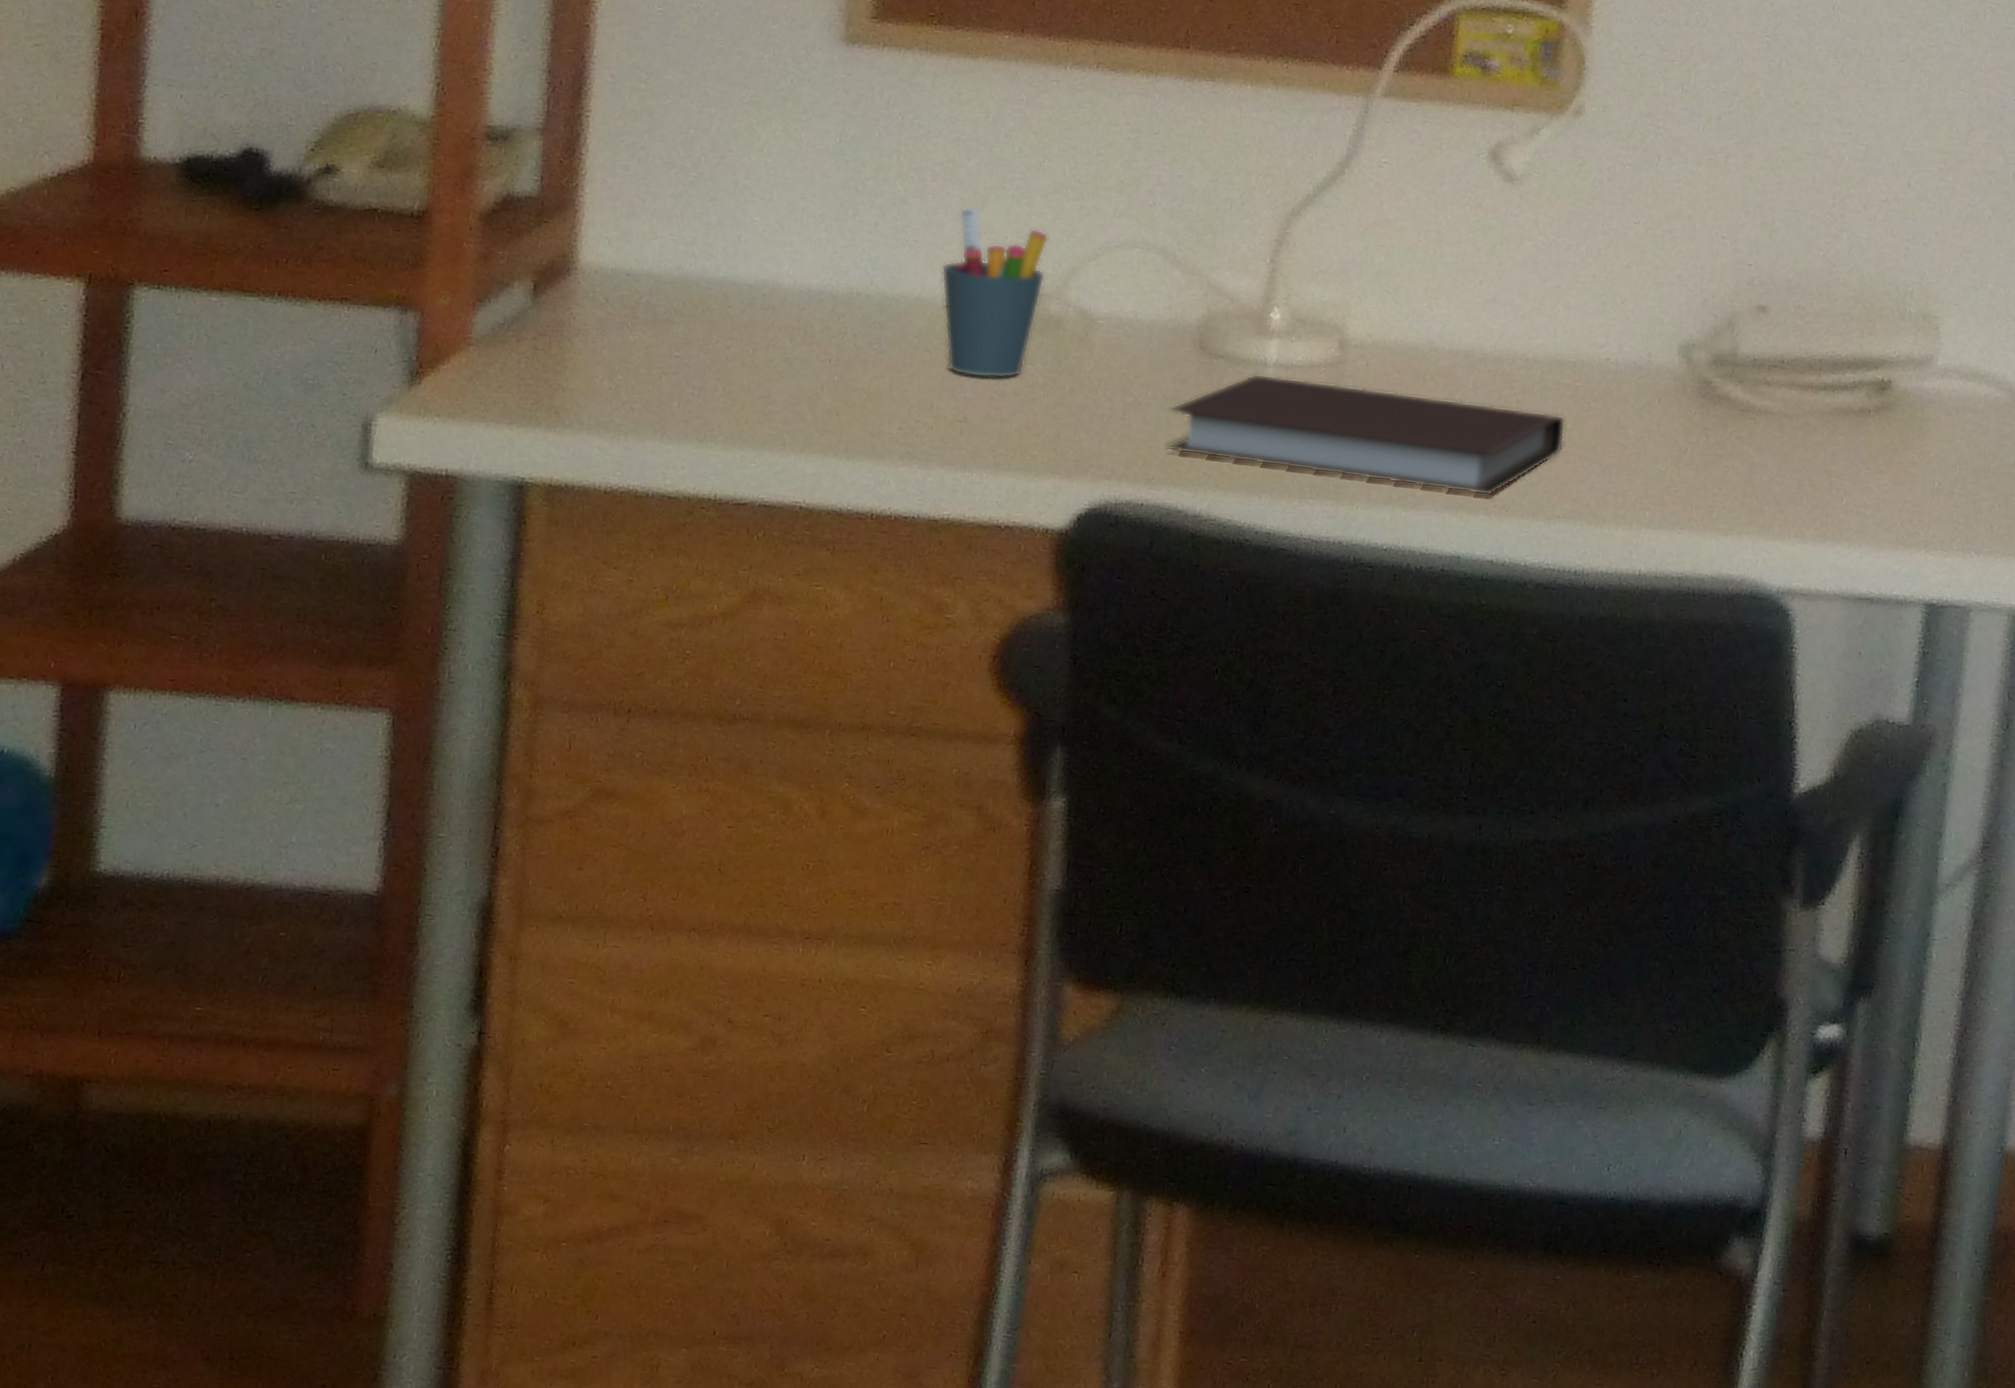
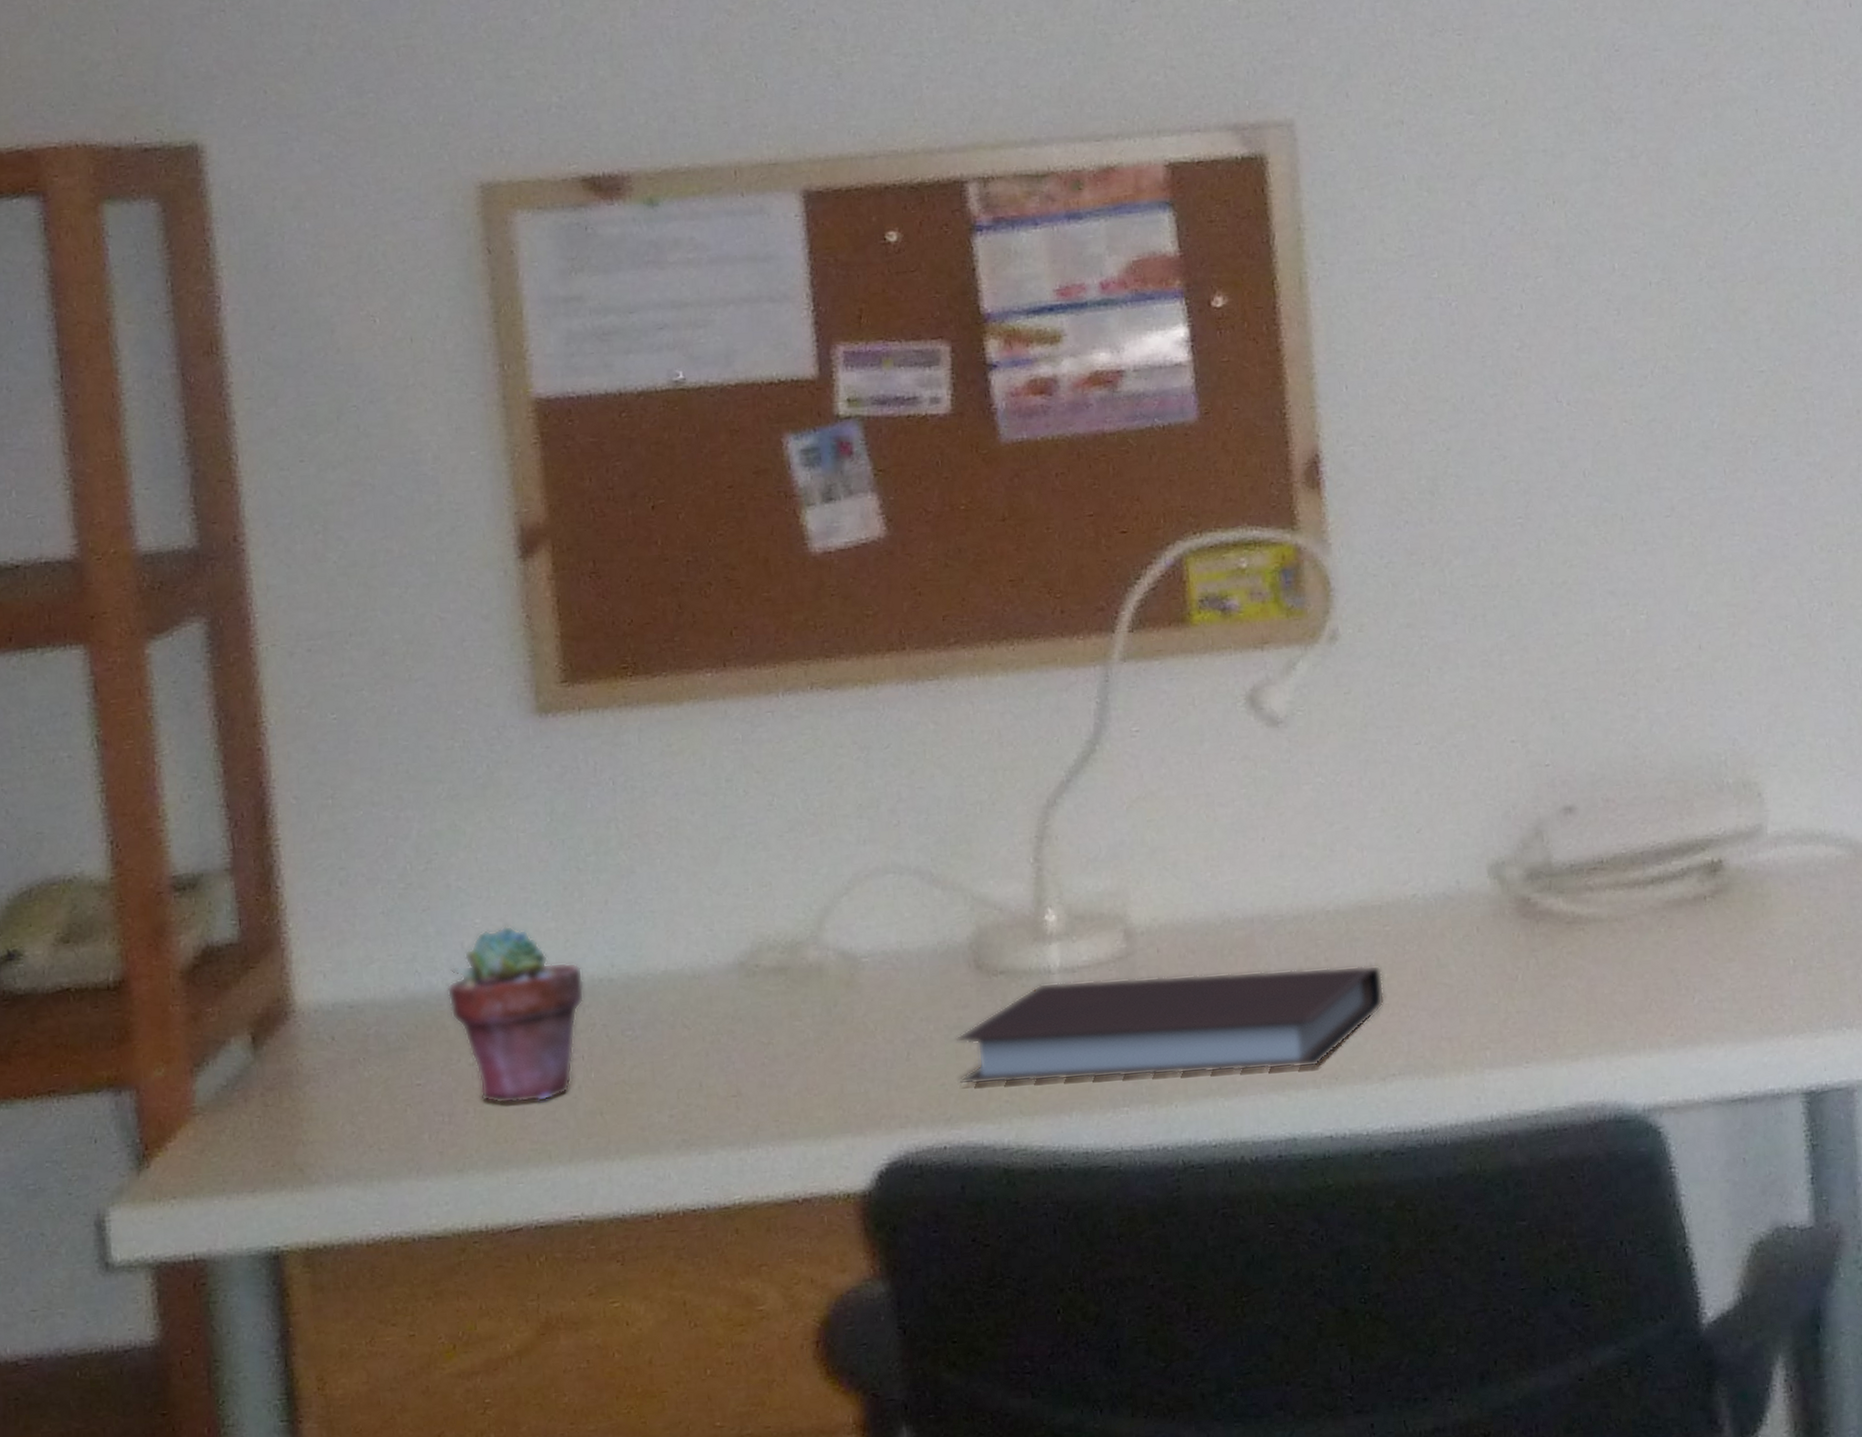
potted succulent: none [717,228,844,394] -> present [447,925,585,1104]
pen holder: present [941,206,1049,379] -> none [684,863,797,1046]

